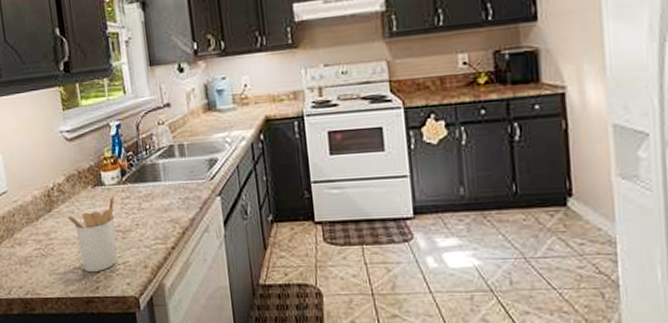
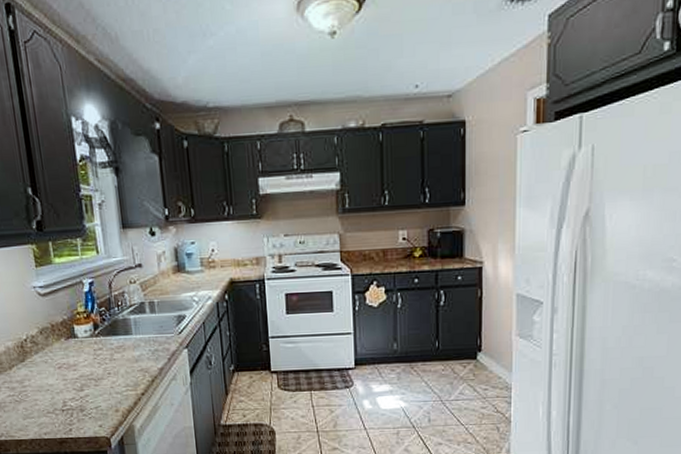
utensil holder: present [66,194,118,273] -> none [39,346,90,417]

